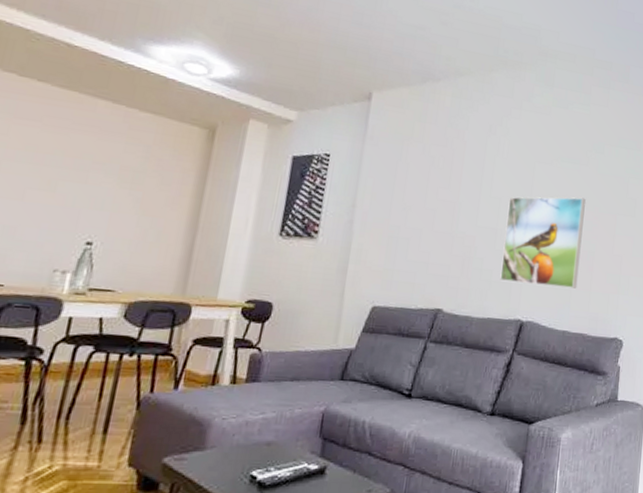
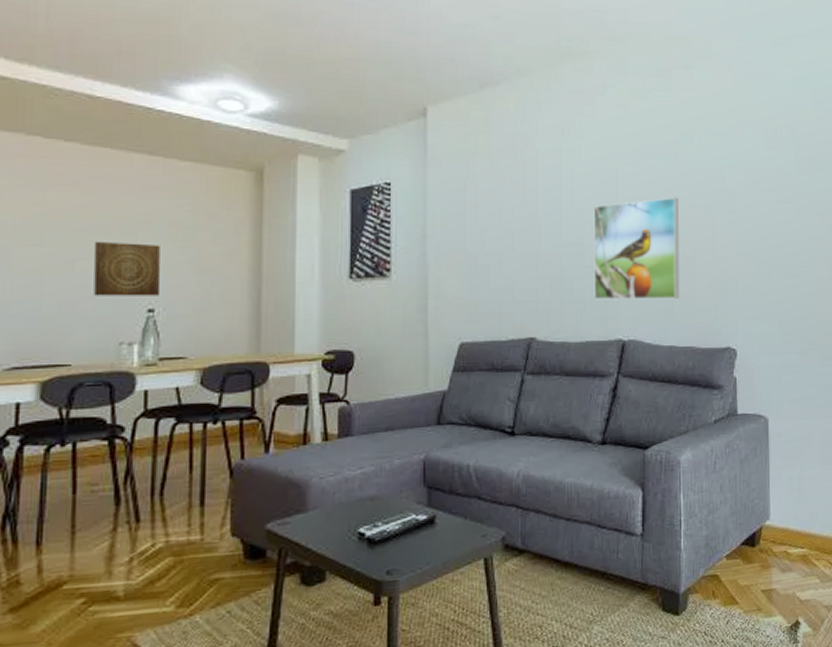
wall art: none [37,175,109,231] -> present [93,242,161,296]

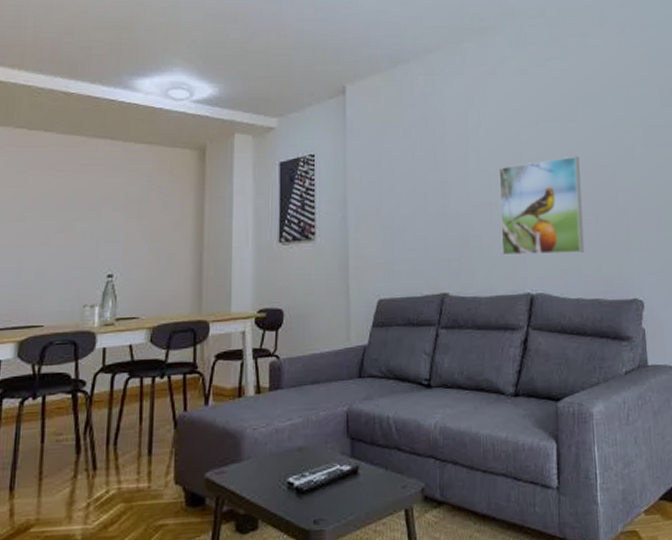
wall art: present [93,242,161,296] -> none [64,216,119,264]

